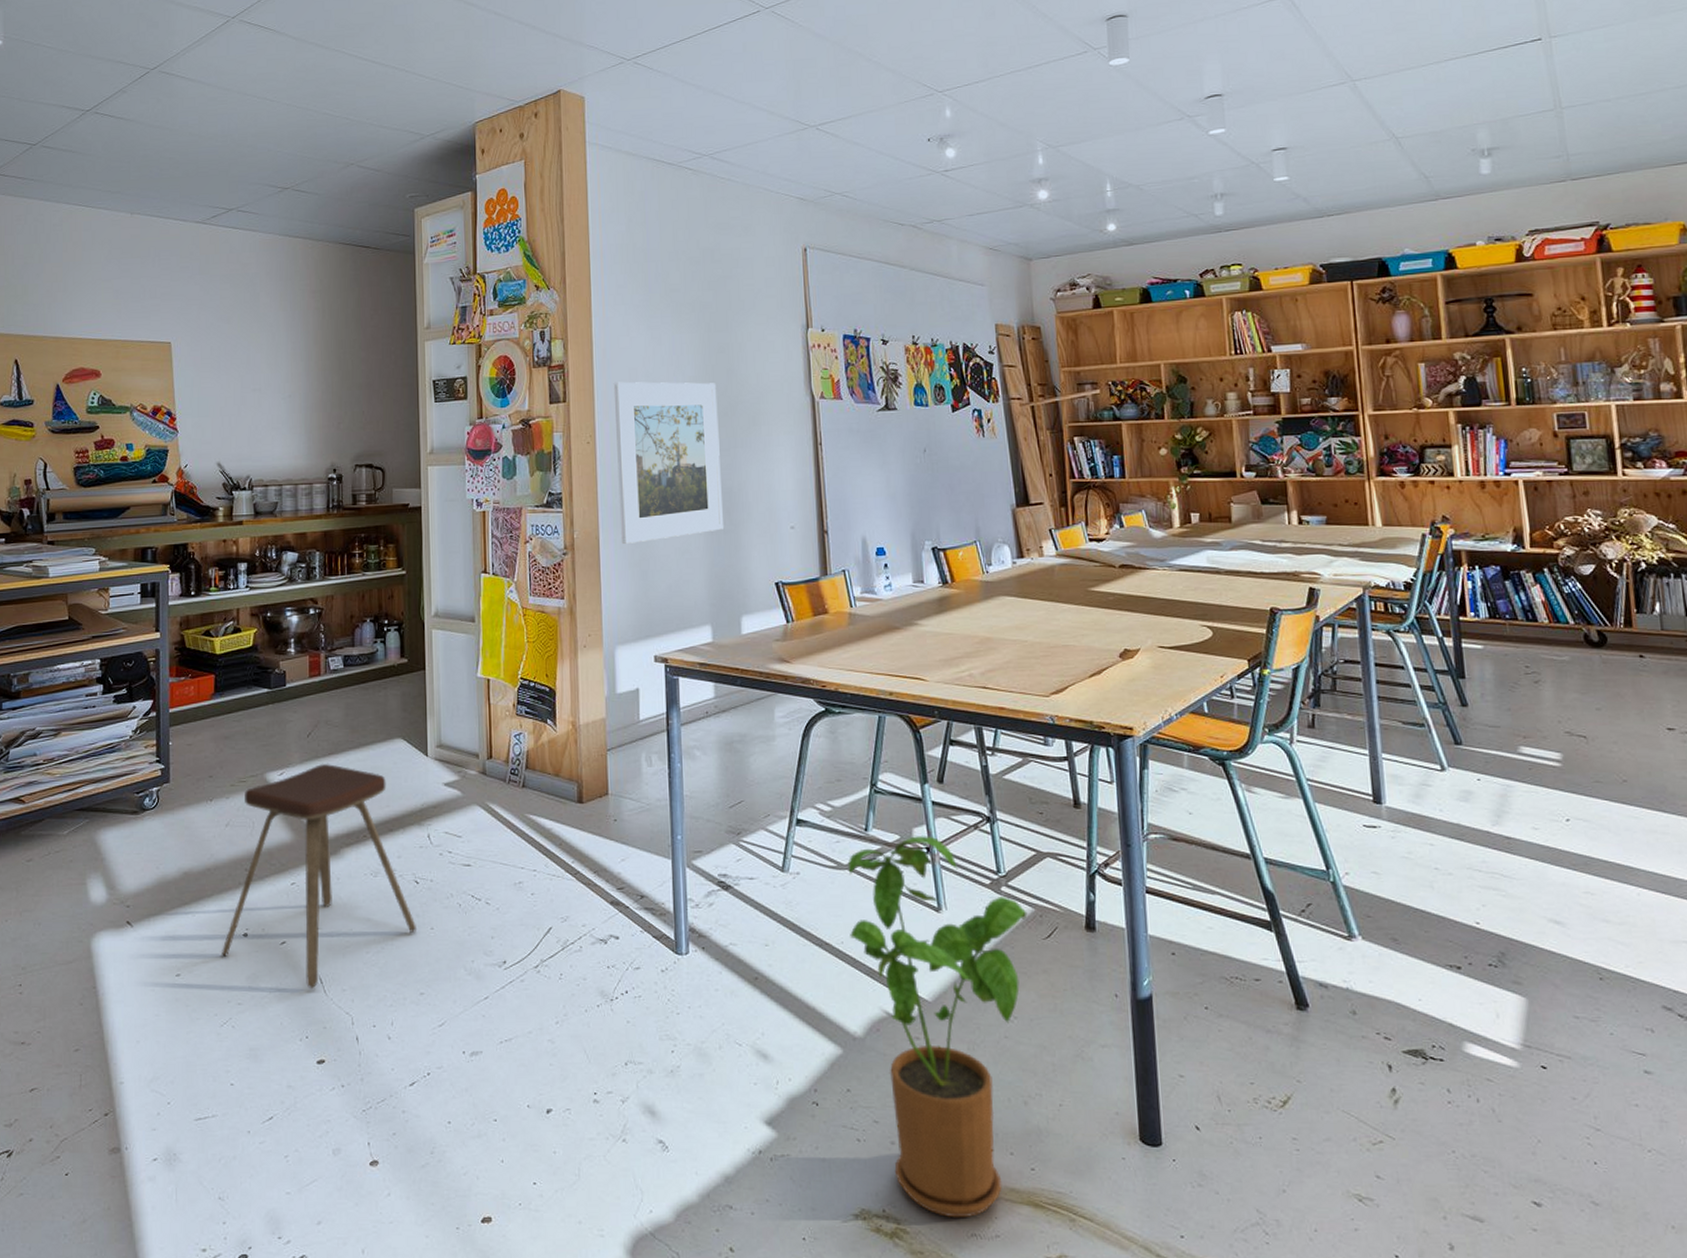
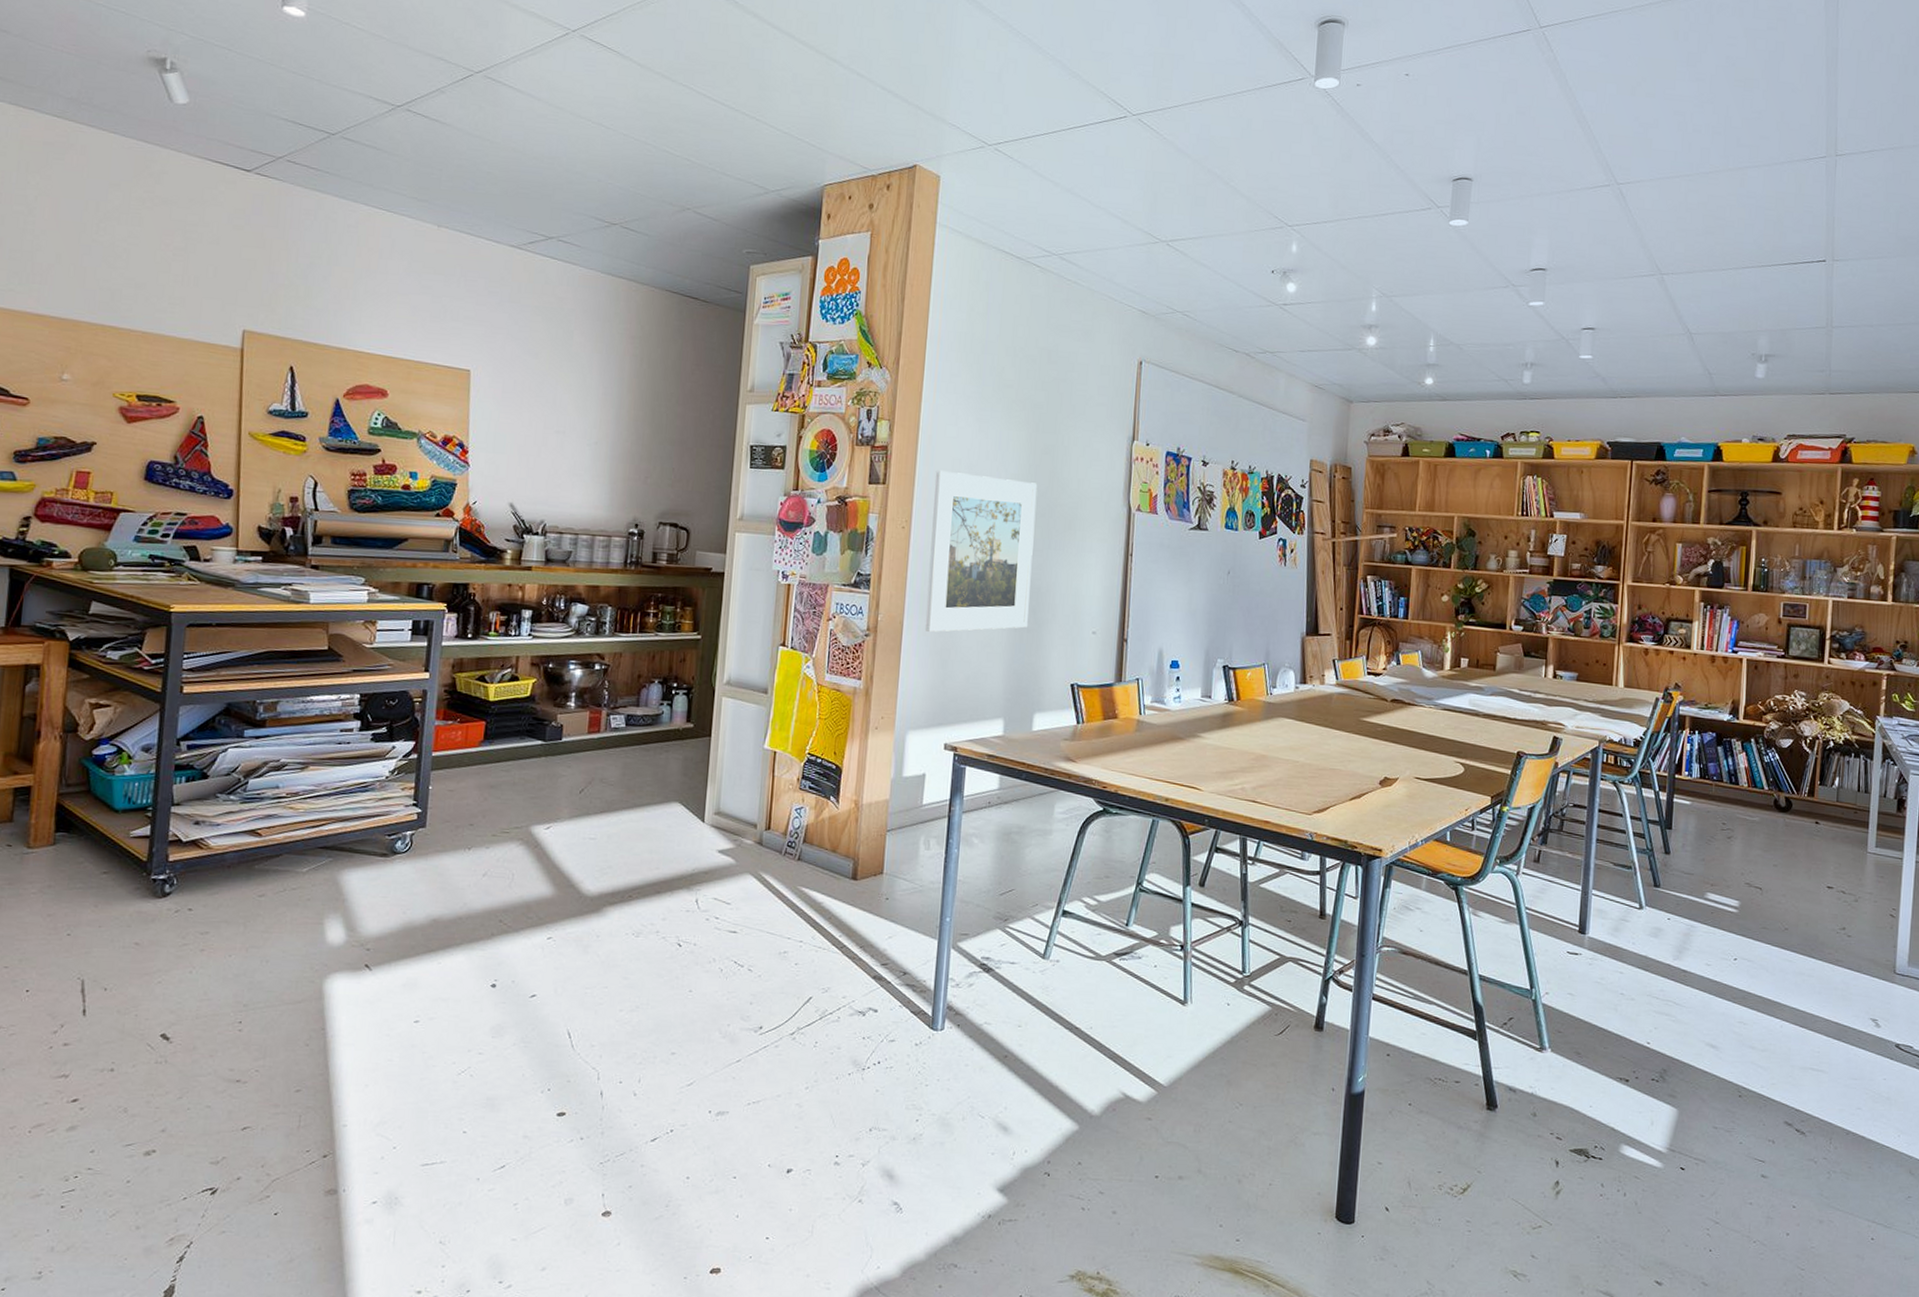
music stool: present [221,763,418,988] -> none [465,820,675,1042]
house plant: present [847,835,1028,1218] -> none [1099,933,1265,1282]

